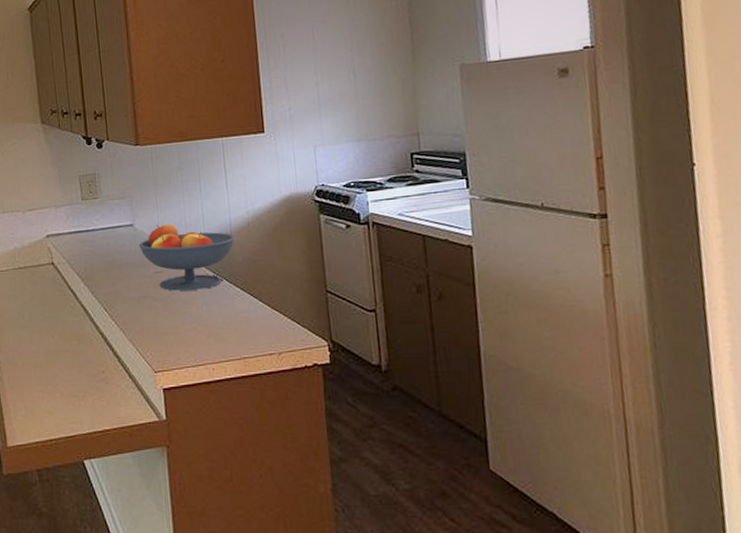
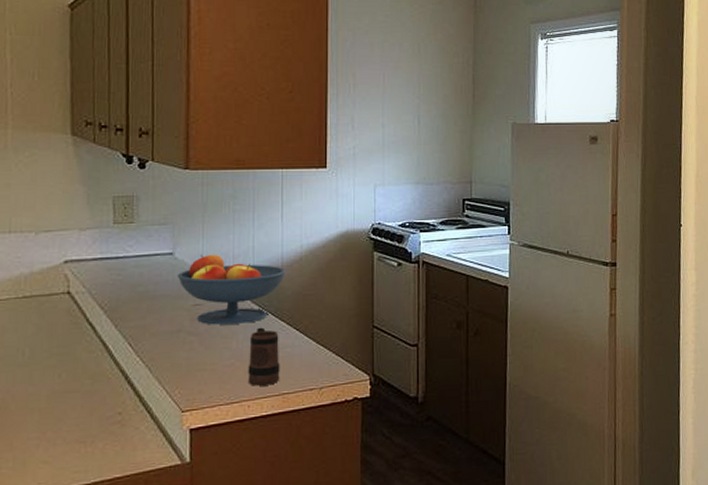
mug: none [208,292,240,350] -> present [248,327,280,386]

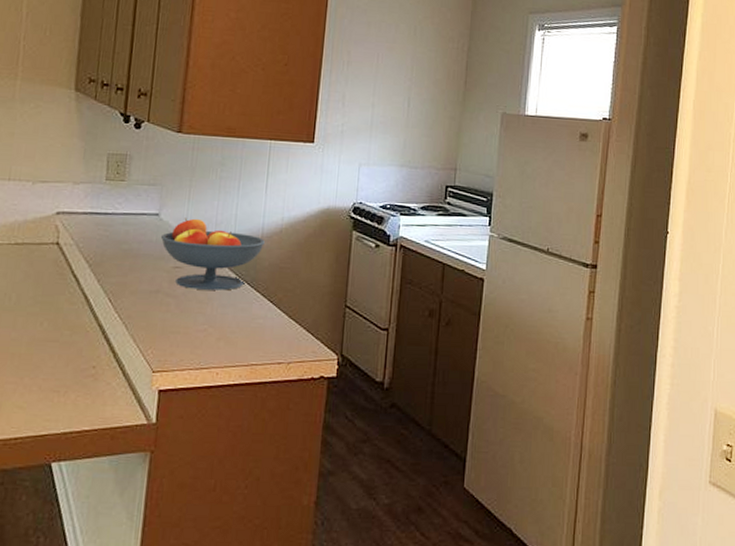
mug: present [248,327,280,386] -> none [218,295,253,355]

